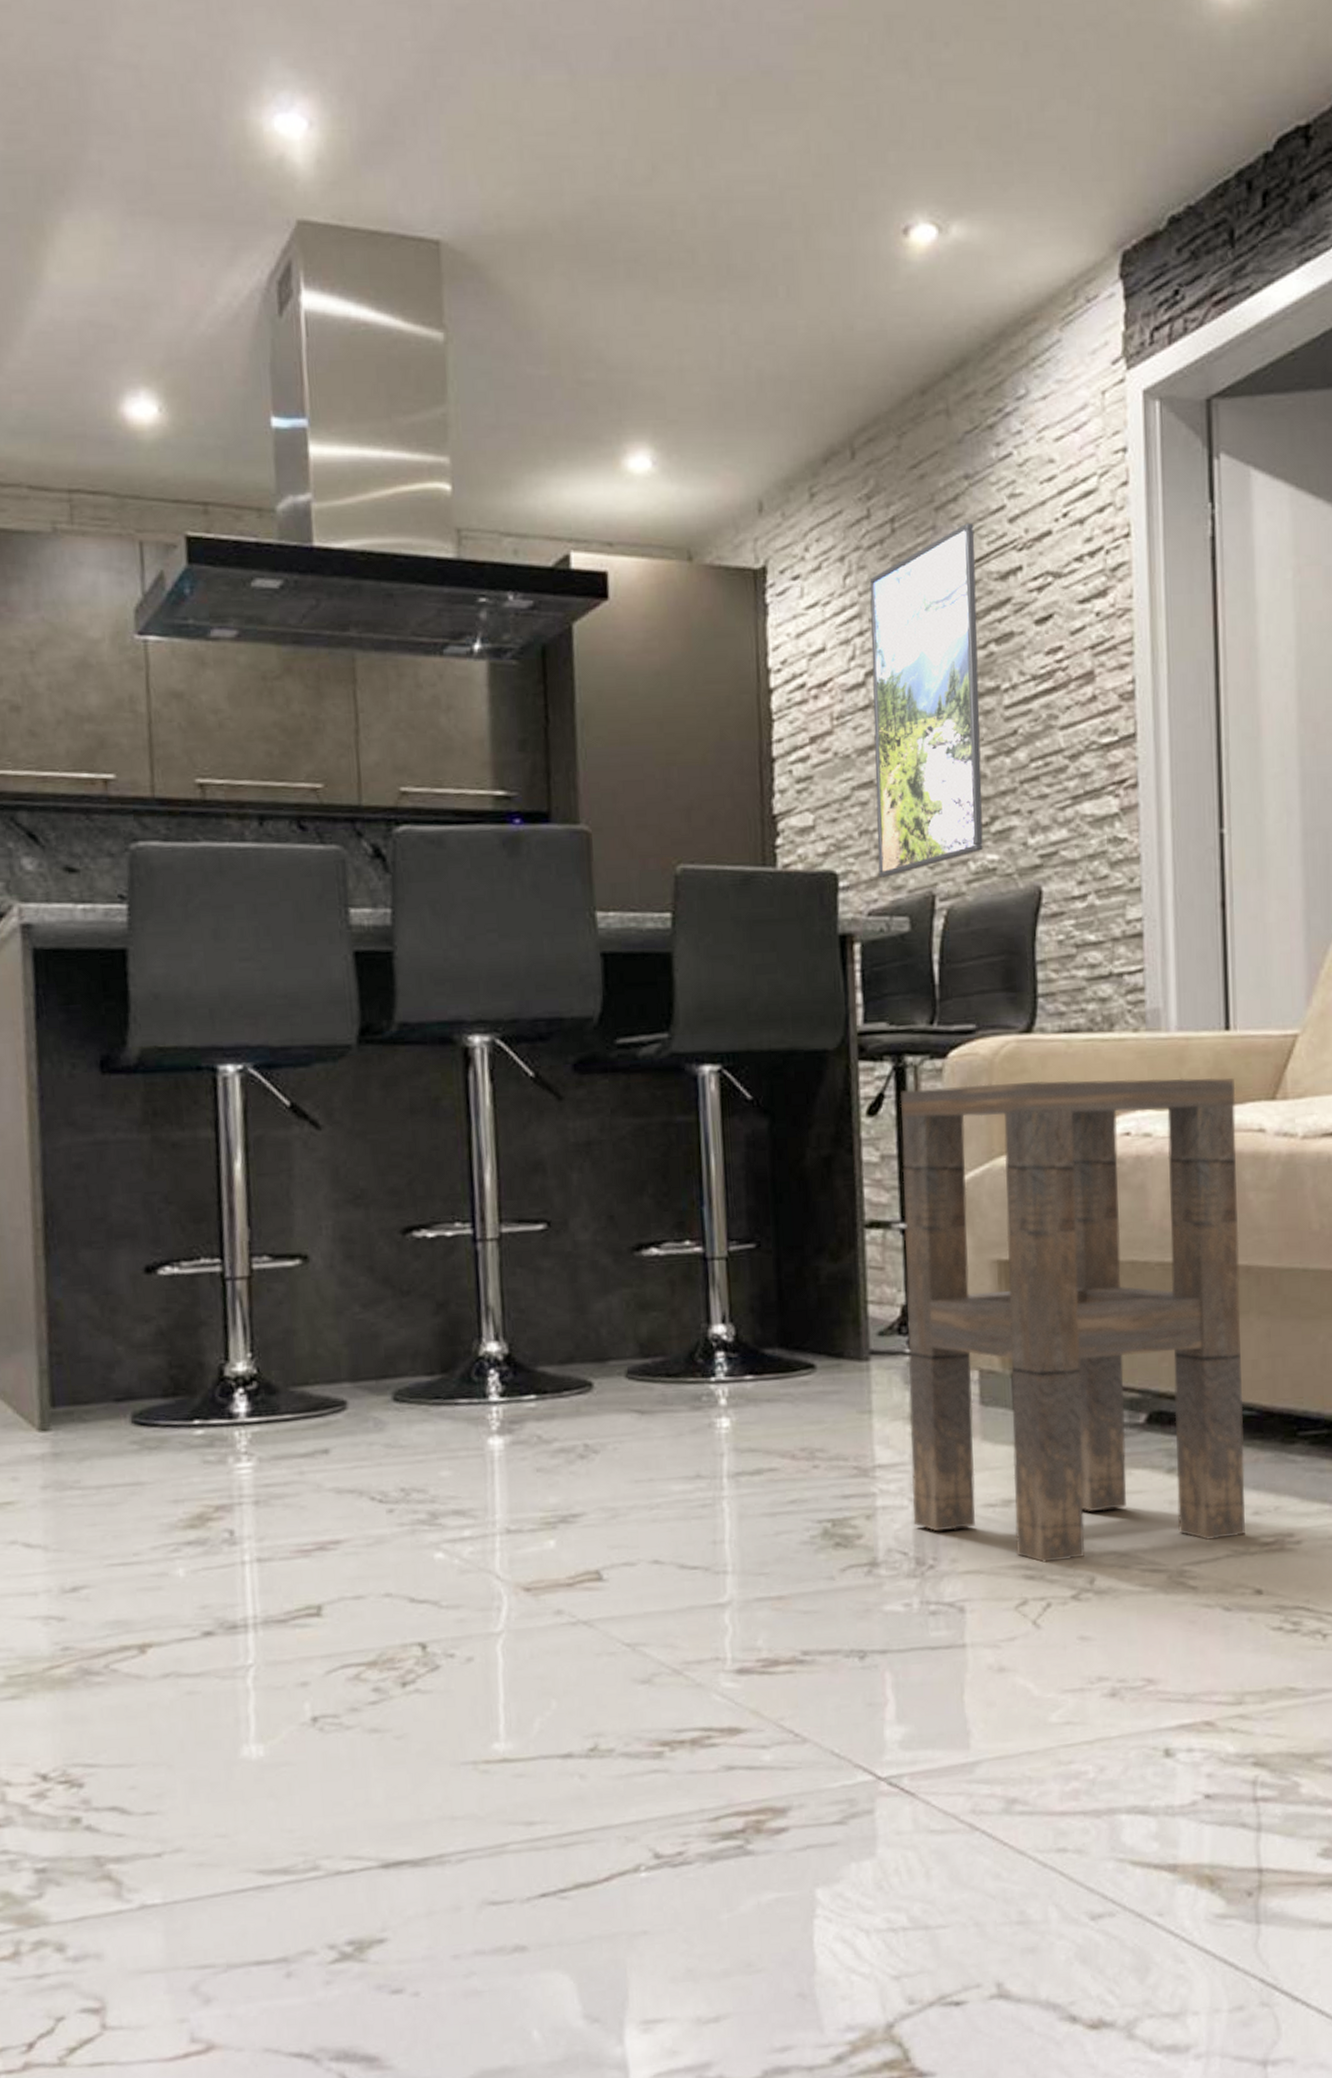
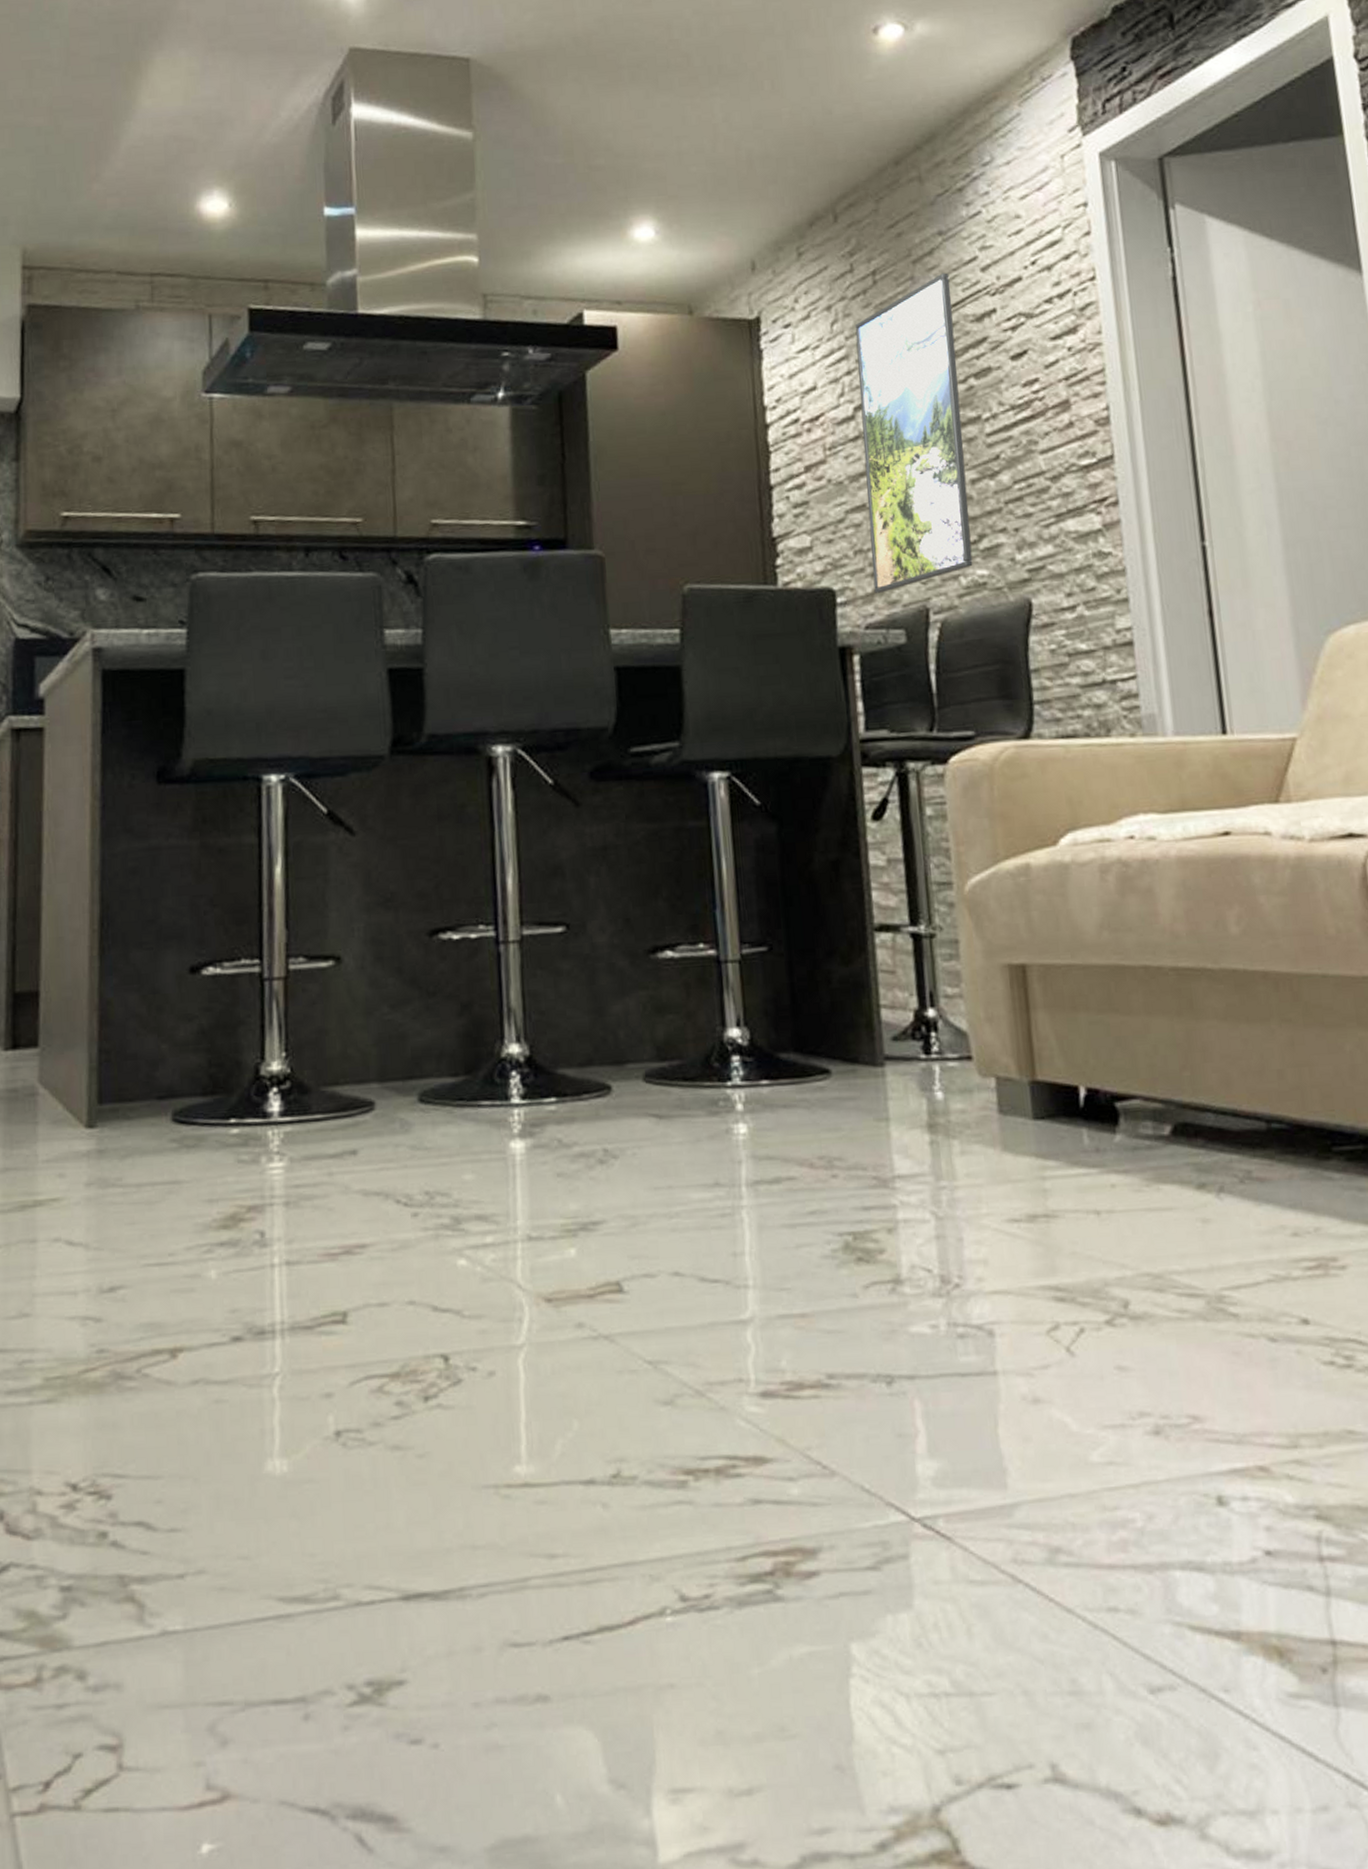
side table: present [900,1077,1245,1563] -> none [904,781,1285,1284]

